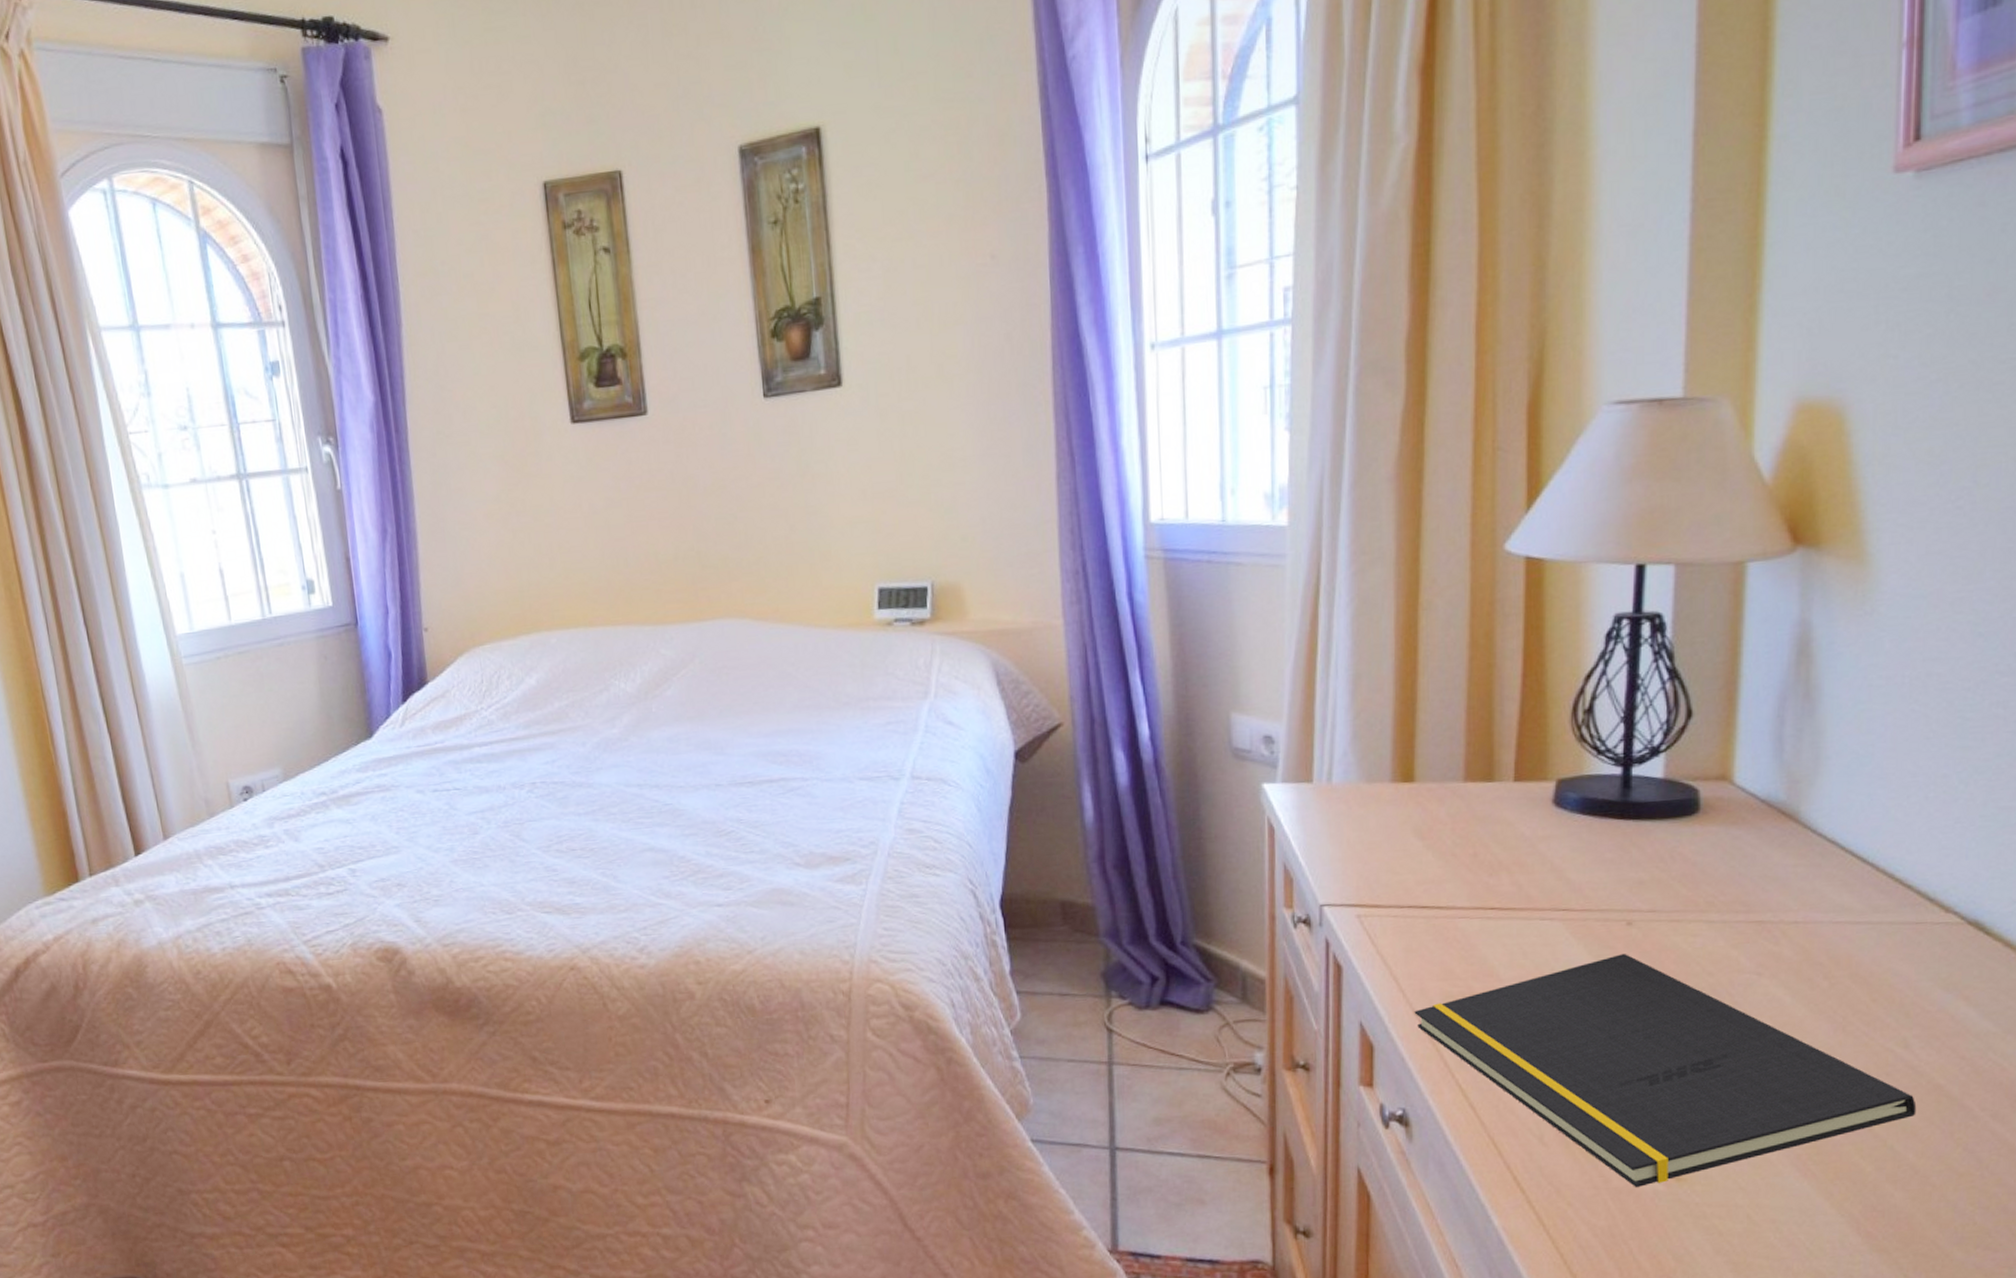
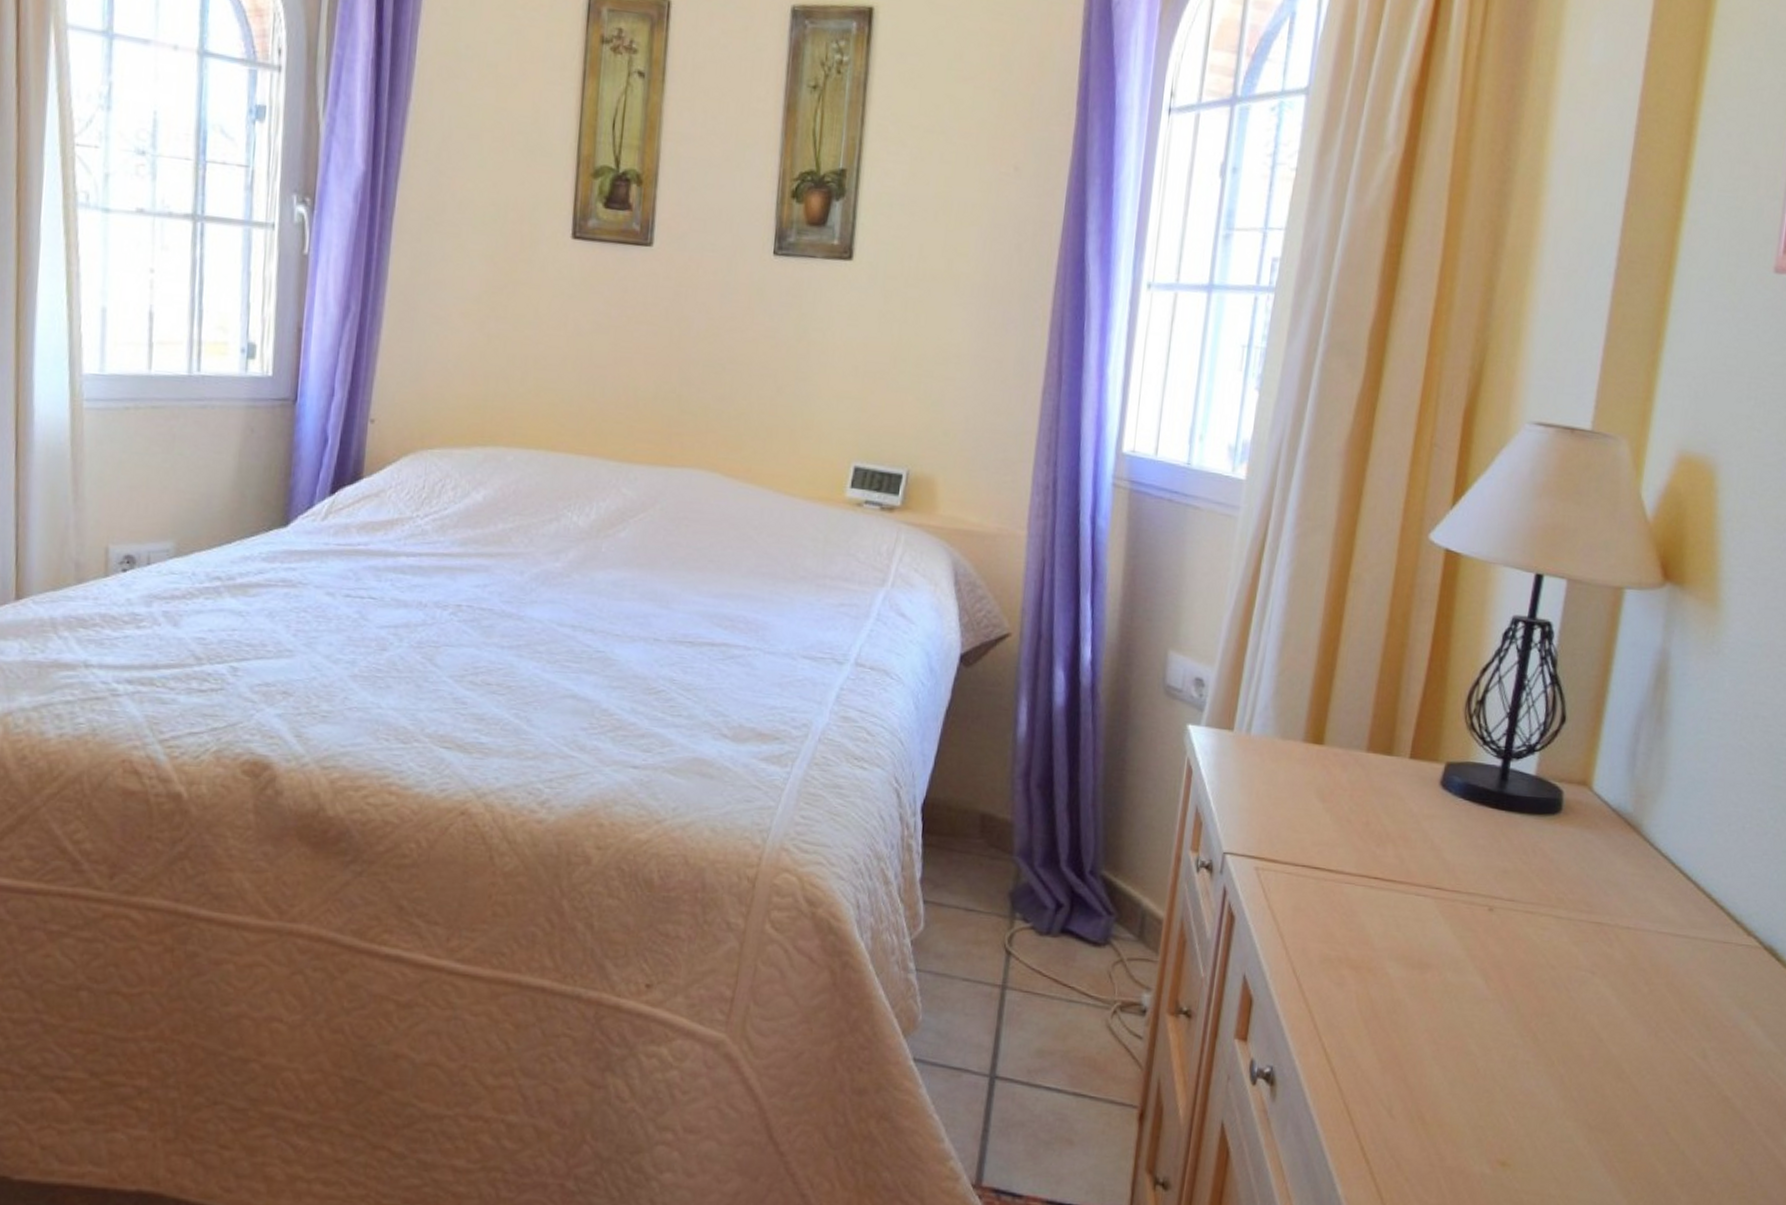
notepad: present [1414,954,1917,1187] -> none [1294,938,1707,1168]

